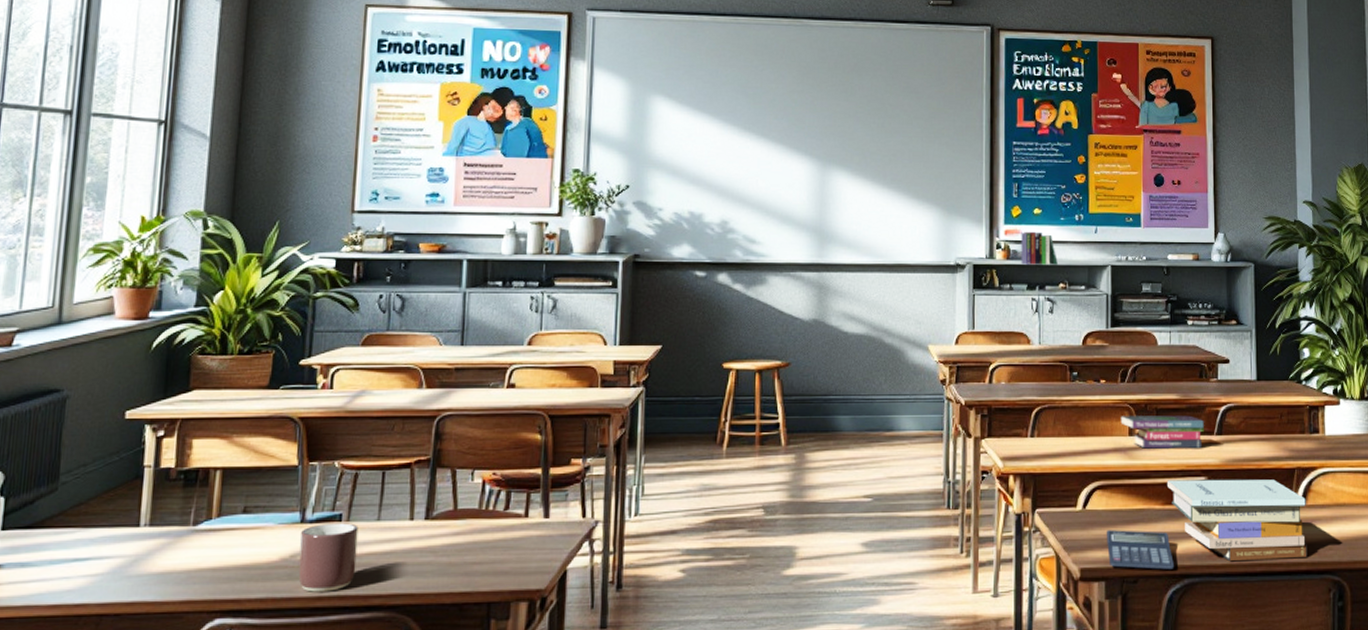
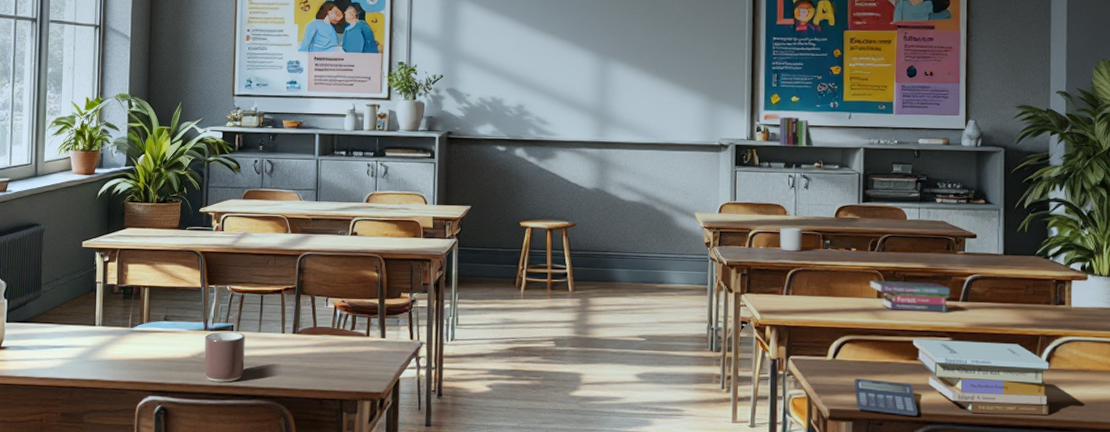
mug: none [1022,359,1047,386] -> present [779,227,802,252]

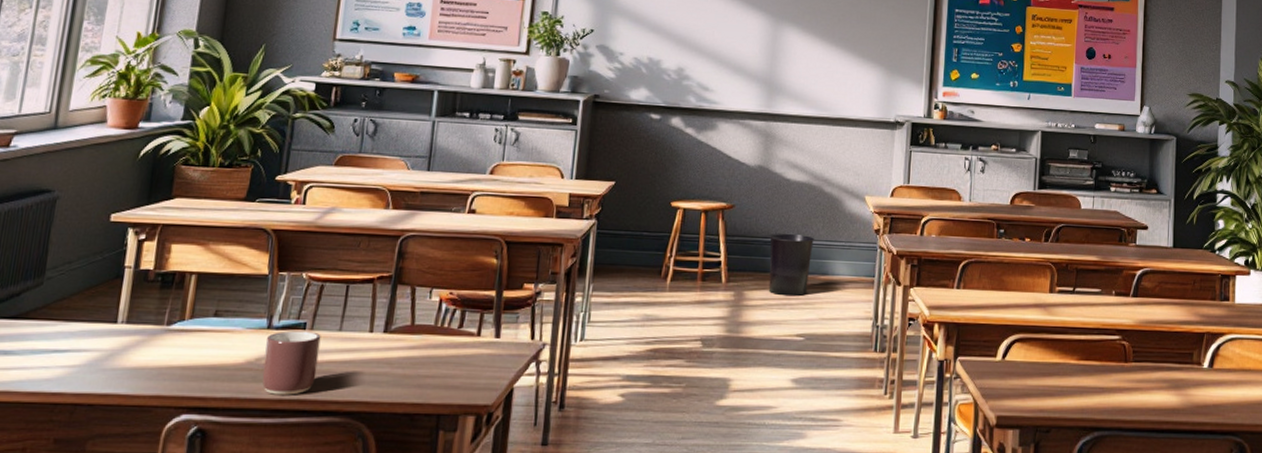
waste bin: none [609,248,651,303] -> present [768,234,815,297]
books: present [779,116,813,147] -> none [957,94,991,128]
mug: present [779,227,802,252] -> none [952,214,976,241]
calculator: present [854,378,919,417] -> none [1022,381,1086,423]
books: present [870,280,950,312] -> none [1042,274,1121,308]
books: present [913,339,1049,416] -> none [1083,337,1214,419]

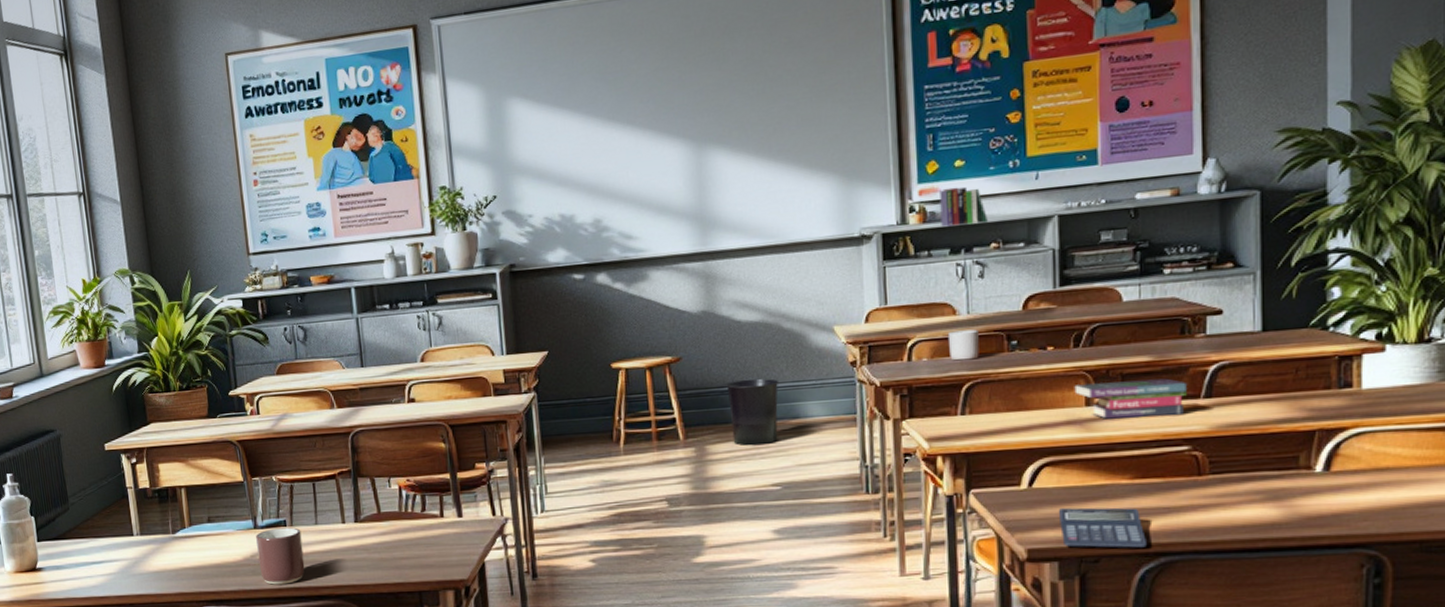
mug: none [952,214,976,241] -> present [947,329,979,361]
books: none [957,94,991,128] -> present [940,187,988,227]
calculator: none [1022,381,1086,423] -> present [1058,507,1148,549]
books: none [1042,274,1121,308] -> present [1074,378,1187,419]

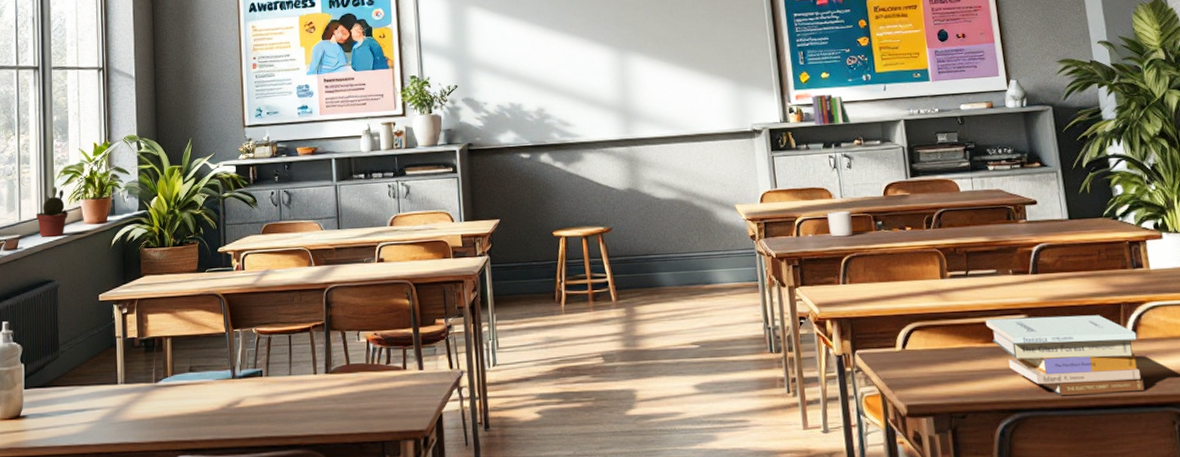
potted cactus: none [28,329,63,384] -> present [36,187,68,237]
mug: present [256,527,305,585] -> none [233,378,277,434]
waste bin: present [726,378,780,446] -> none [650,248,695,308]
calculator: present [1058,507,1148,549] -> none [928,368,1004,406]
books: present [1074,378,1187,419] -> none [930,256,1018,290]
books: none [1137,444,1331,538] -> present [986,315,1145,396]

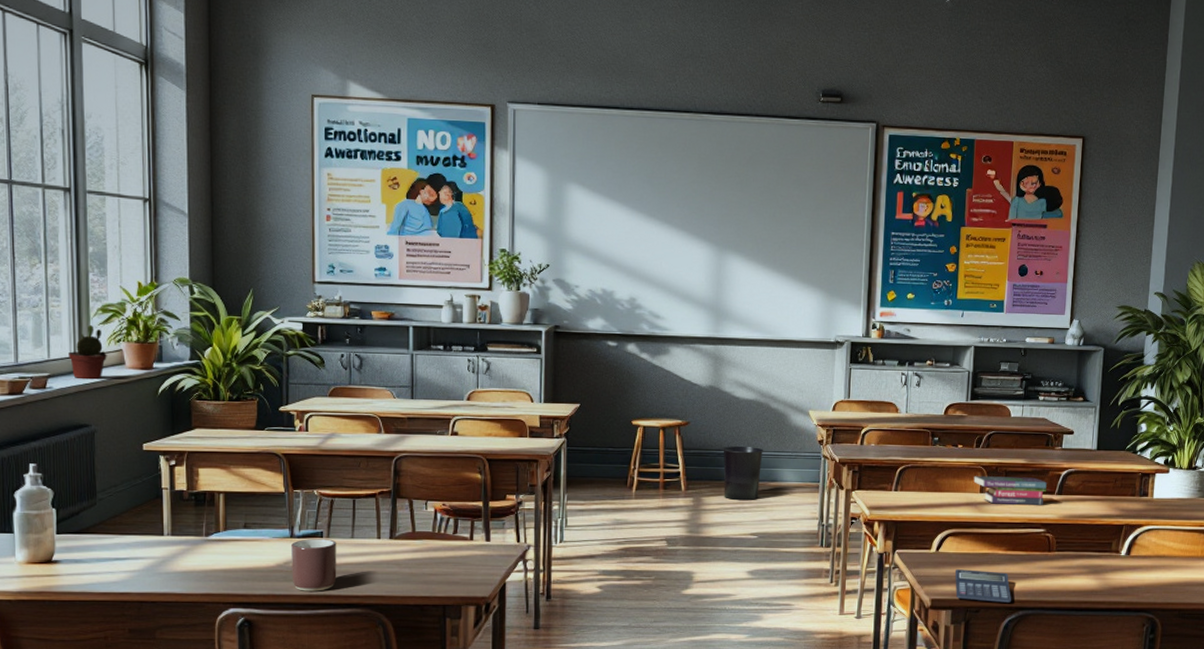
mug: none [233,378,277,434] -> present [291,539,337,591]
waste bin: none [650,248,695,308] -> present [723,446,764,501]
books: present [811,94,850,126] -> none [894,314,926,344]
mug: present [826,211,853,237] -> none [890,425,912,449]
calculator: none [928,368,1004,406] -> present [954,569,1012,604]
books: none [930,256,1018,290] -> present [973,476,1047,505]
books: present [986,315,1145,396] -> none [1011,531,1131,599]

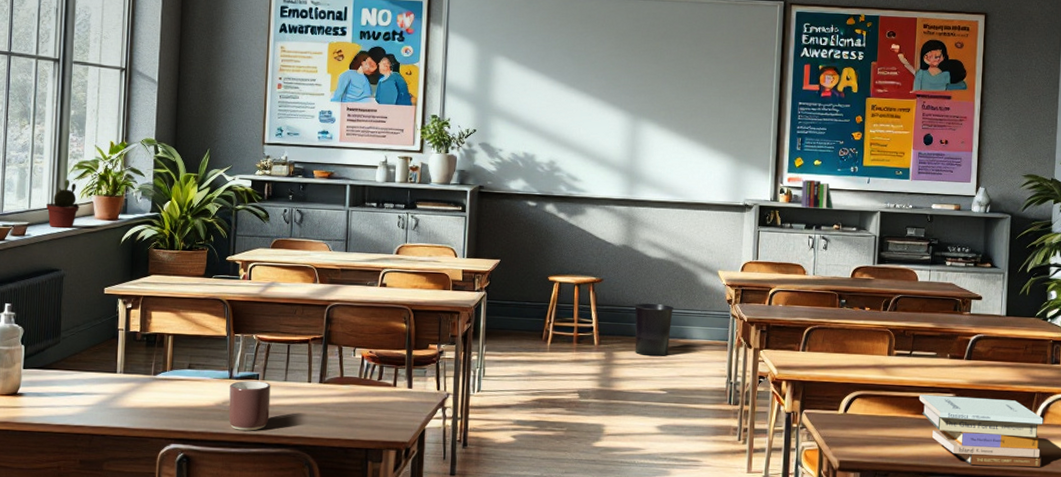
books: none [894,314,926,344] -> present [801,179,833,209]
calculator: present [954,569,1012,604] -> none [863,431,922,469]
books: present [973,476,1047,505] -> none [881,339,955,370]
books: none [1011,531,1131,599] -> present [919,394,1044,468]

